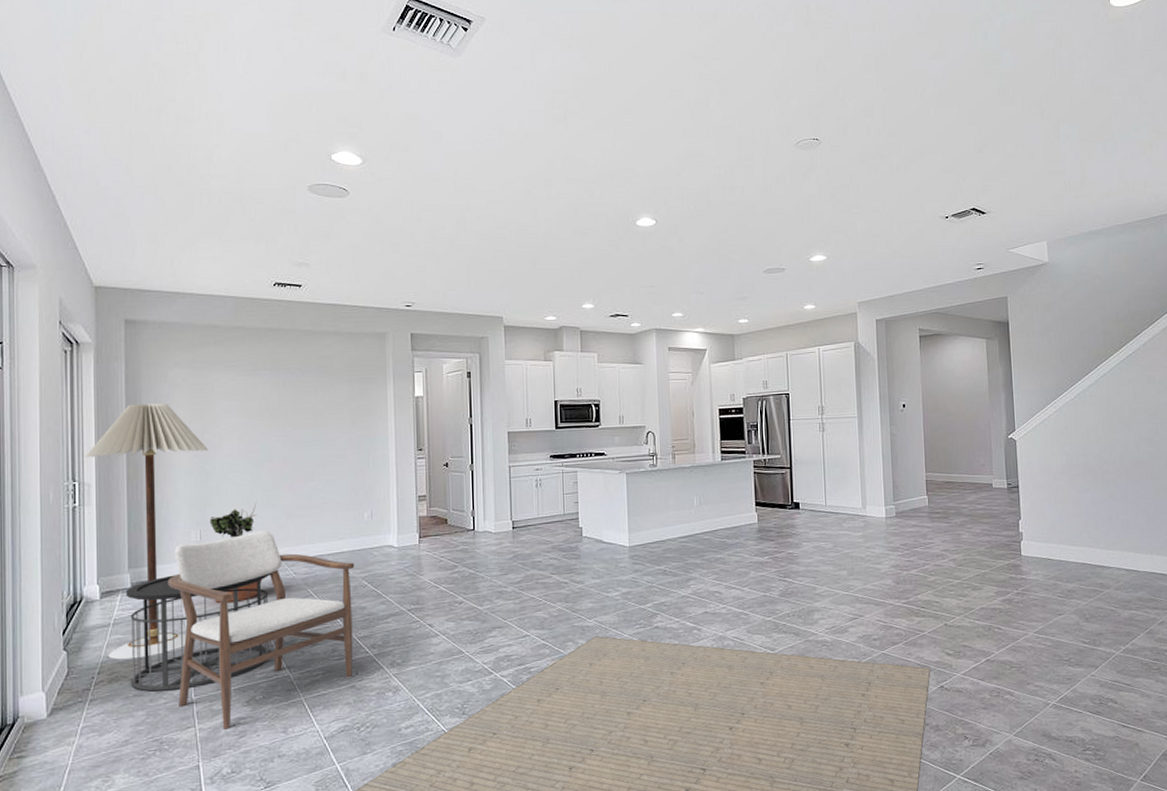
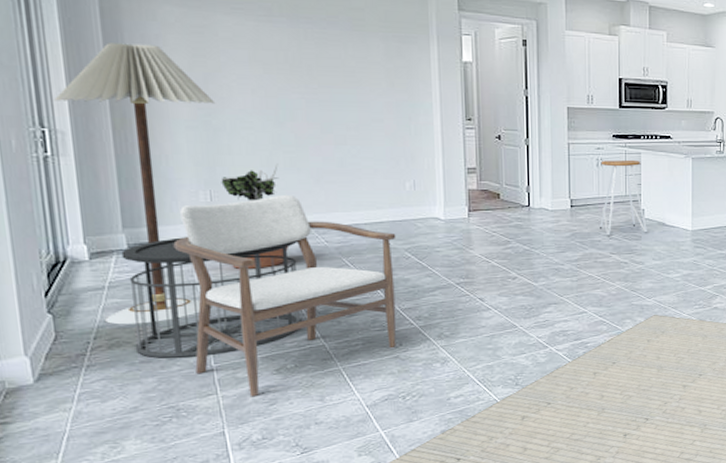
bar stool: none [539,478,585,557] -> present [600,159,647,237]

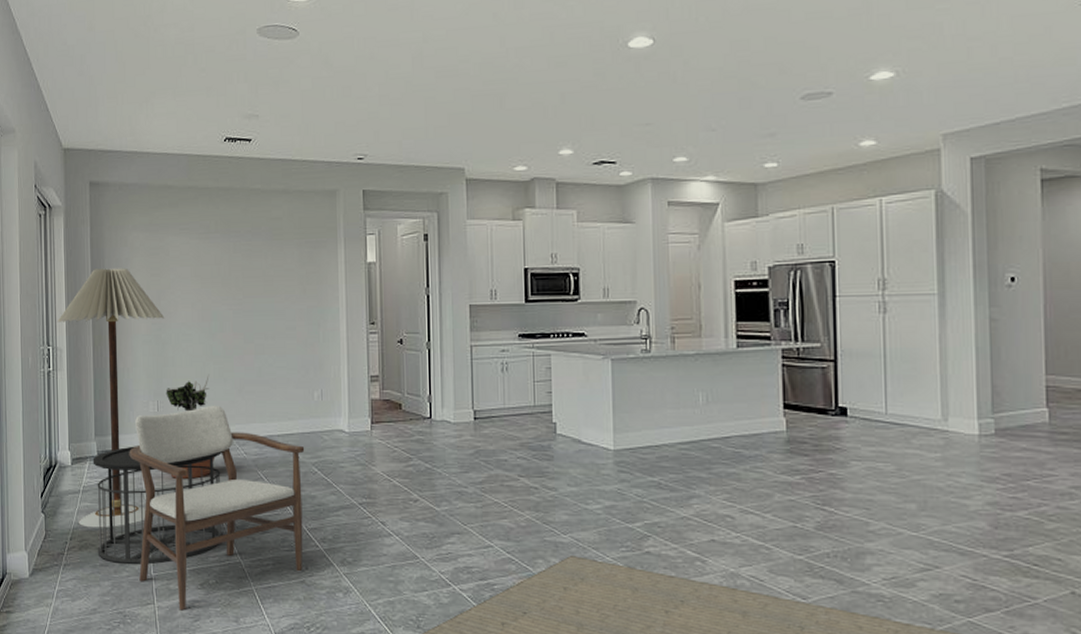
bar stool: present [600,159,647,237] -> none [505,363,560,456]

